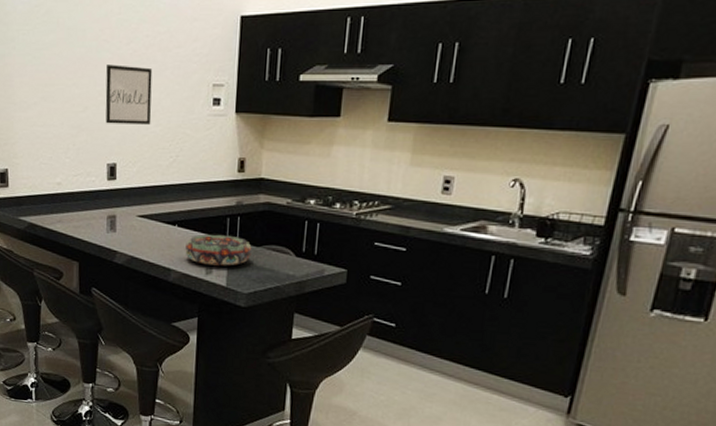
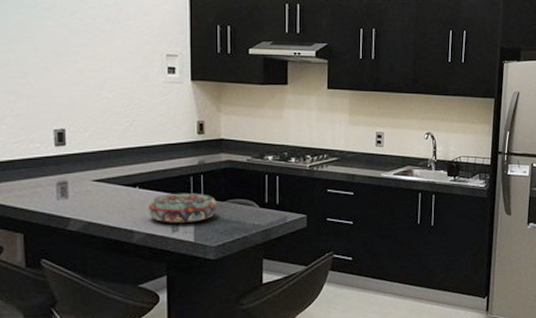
wall art: present [105,65,153,125] -> none [48,32,103,91]

